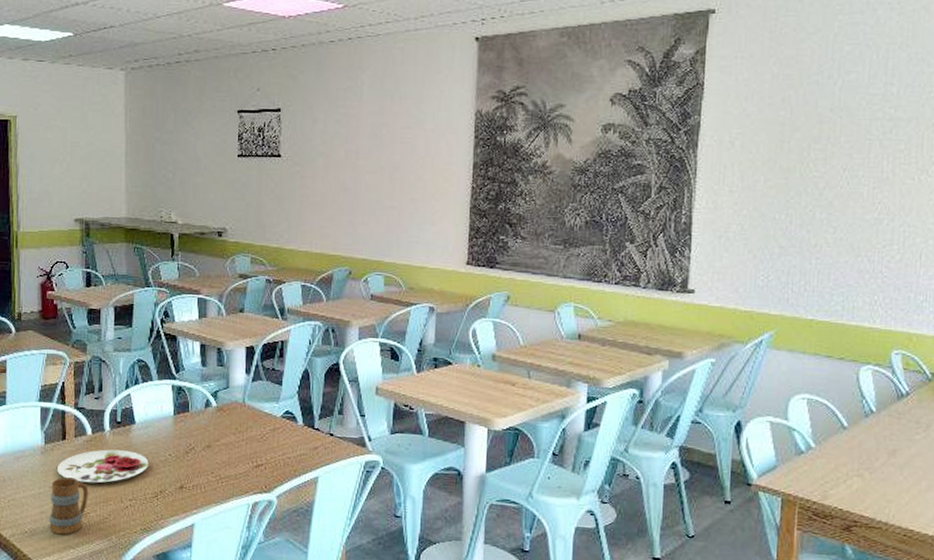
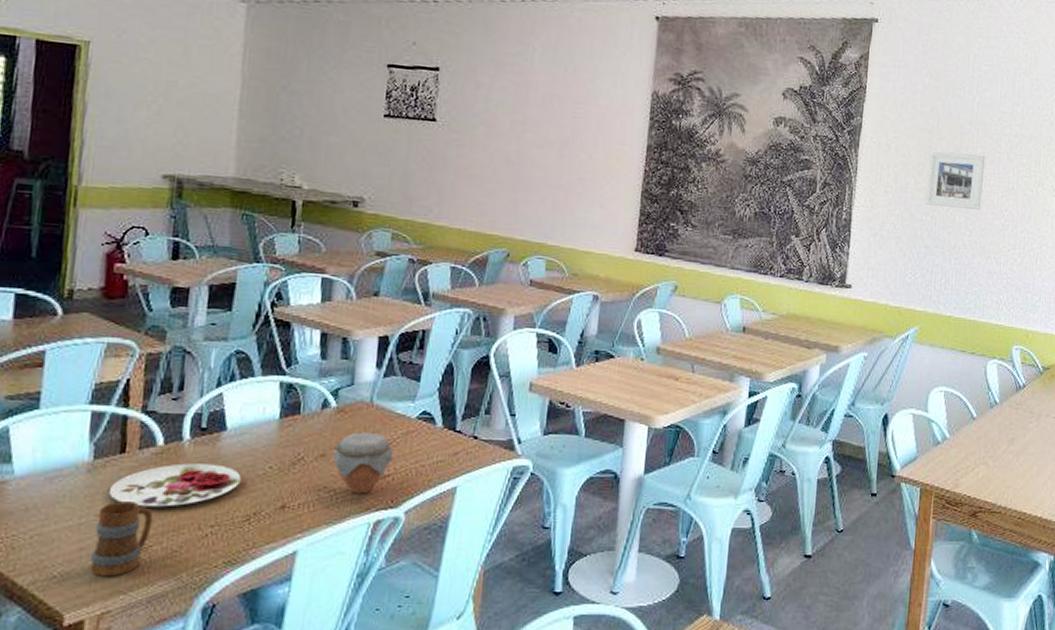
jar: none [215,427,265,480] -> present [332,432,395,494]
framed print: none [778,143,852,204] -> present [925,151,986,210]

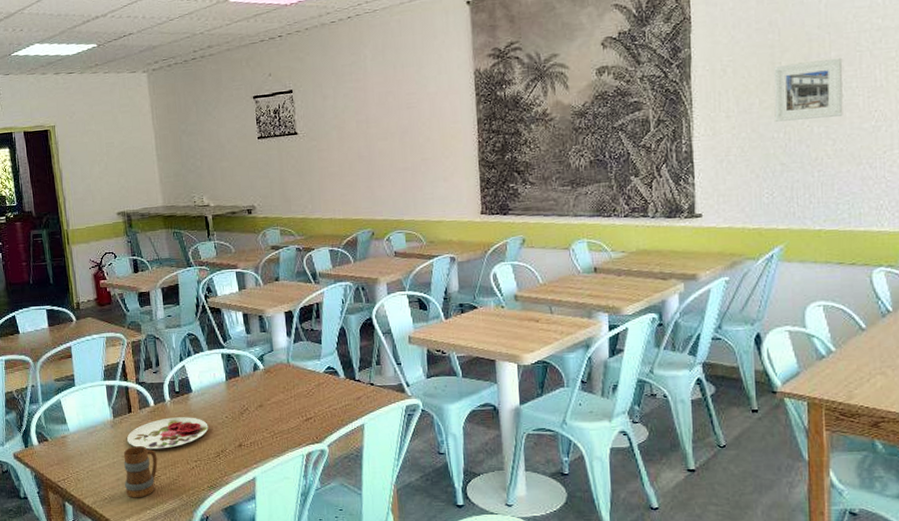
jar: present [332,432,395,494] -> none [267,386,313,433]

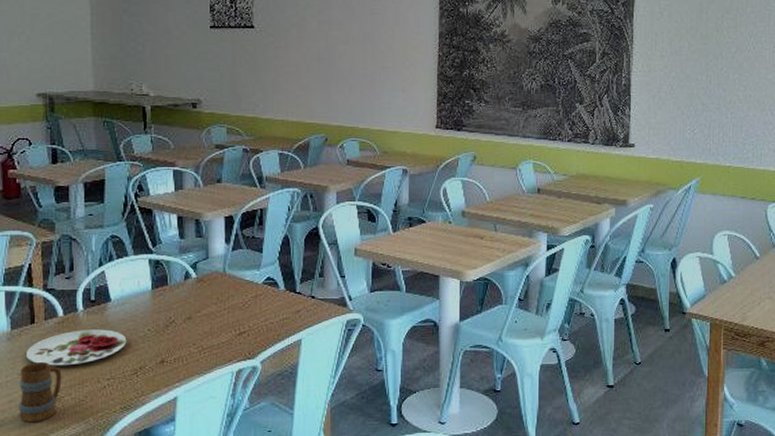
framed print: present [773,57,843,122] -> none [700,13,756,66]

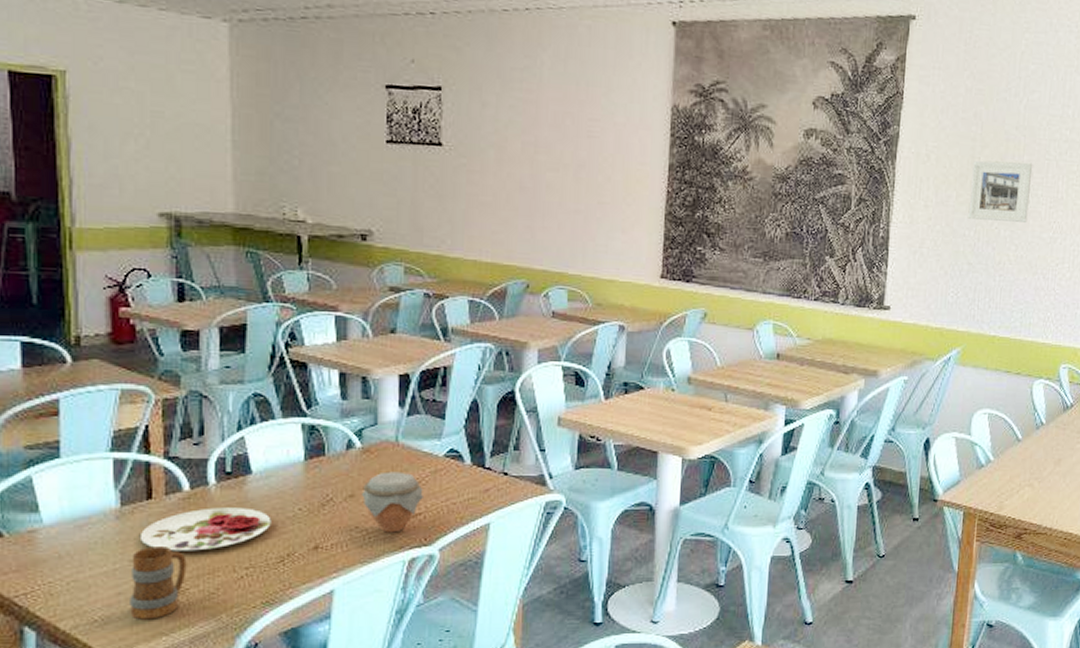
jar: none [197,297,248,348] -> present [361,471,425,533]
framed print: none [700,13,756,66] -> present [968,160,1033,222]

